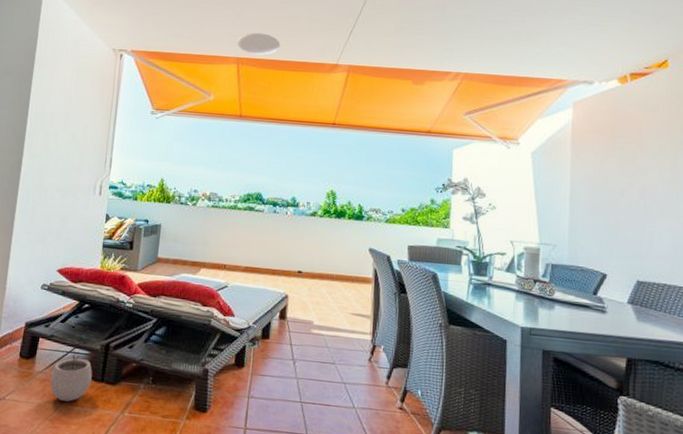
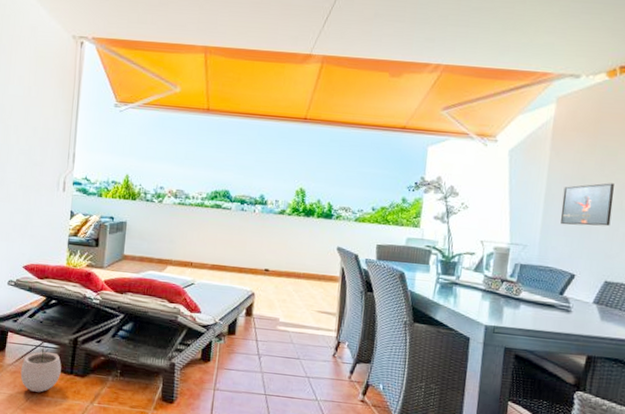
ceiling light: present [236,32,281,55] -> none [204,18,251,44]
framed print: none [587,183,637,226] -> present [560,183,614,227]

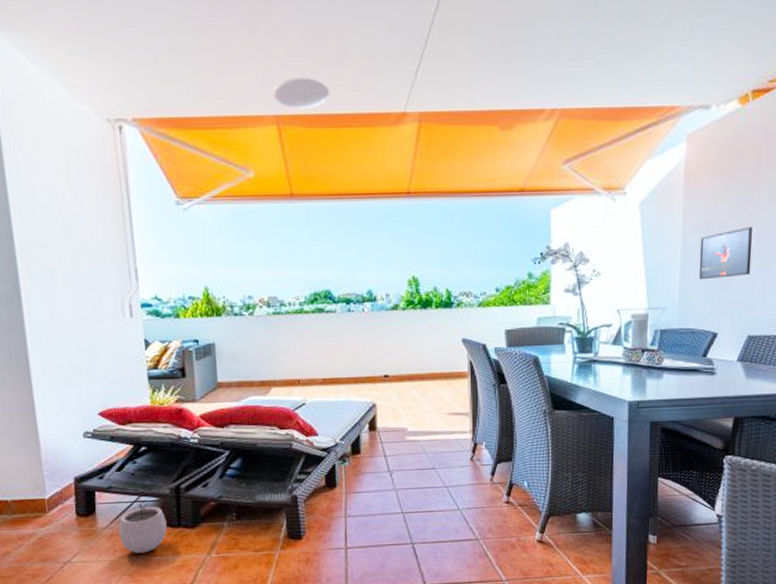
ceiling light: none [204,18,251,44] -> present [272,77,330,109]

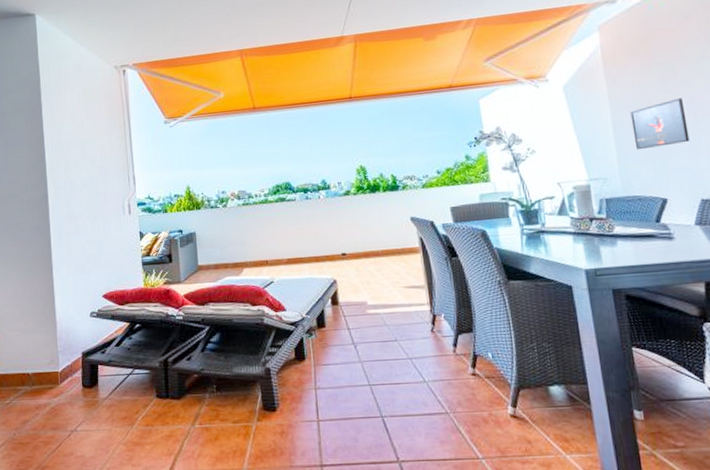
plant pot: present [118,499,167,553] -> none [116,372,157,423]
ceiling light: present [272,77,330,109] -> none [236,19,281,44]

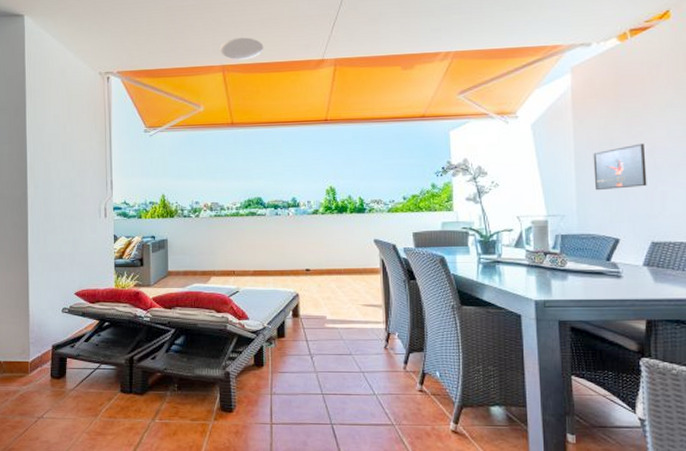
ceiling light: none [236,19,281,44] -> present [220,37,264,60]

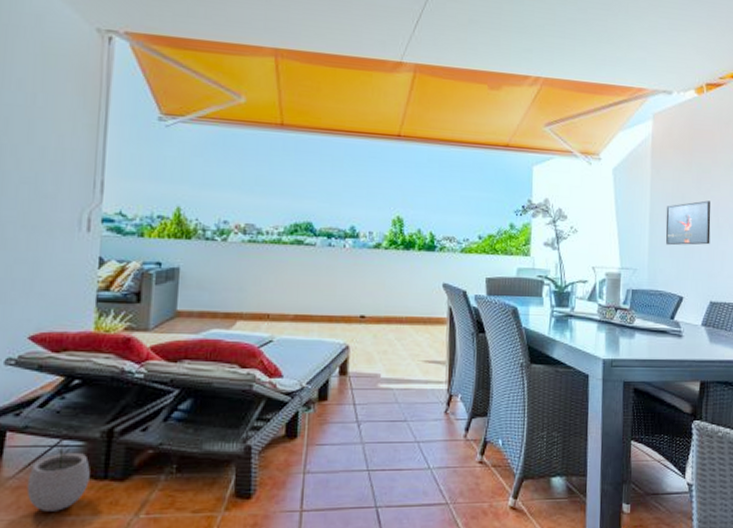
plant pot: none [82,367,120,414] -> present [26,443,90,512]
ceiling light: present [220,37,264,60] -> none [273,16,331,47]

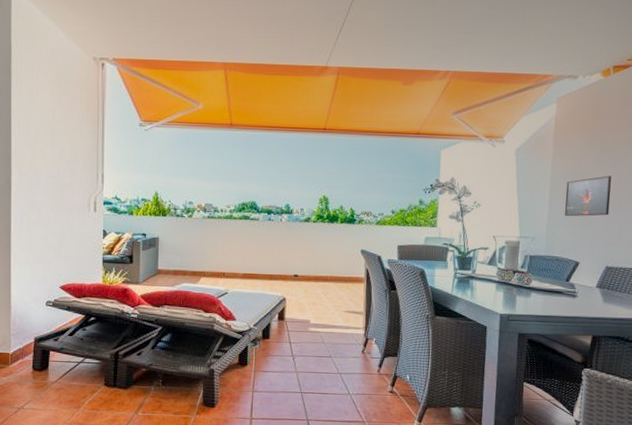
plant pot: present [26,443,90,512] -> none [65,361,104,406]

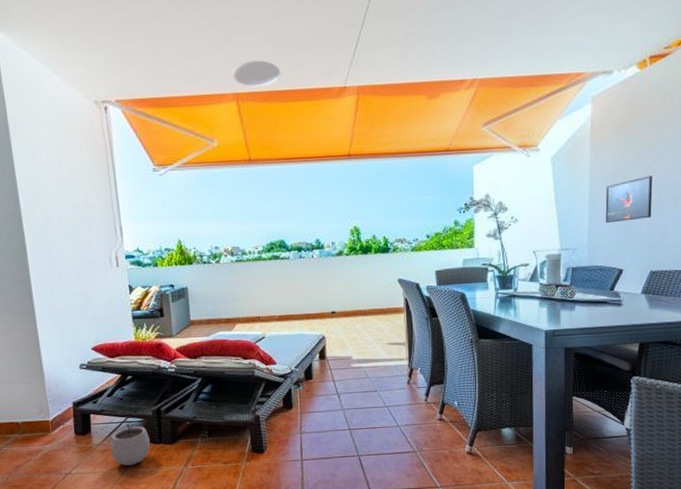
plant pot: none [65,361,104,406] -> present [110,420,150,466]
ceiling light: none [223,35,268,59] -> present [231,60,281,87]

